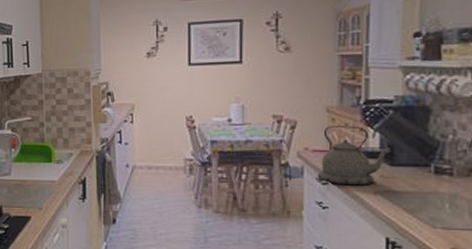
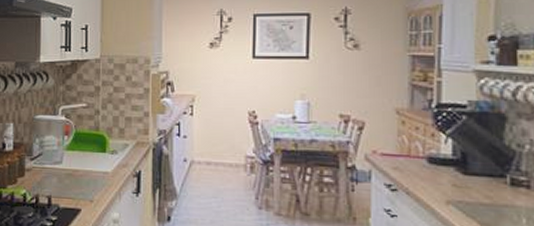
kettle: present [317,126,393,186] -> none [385,129,466,195]

